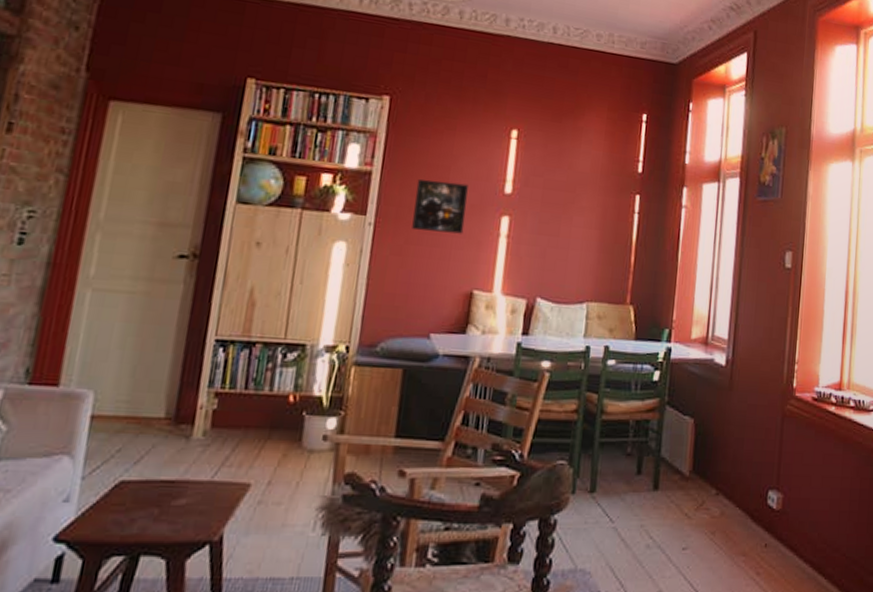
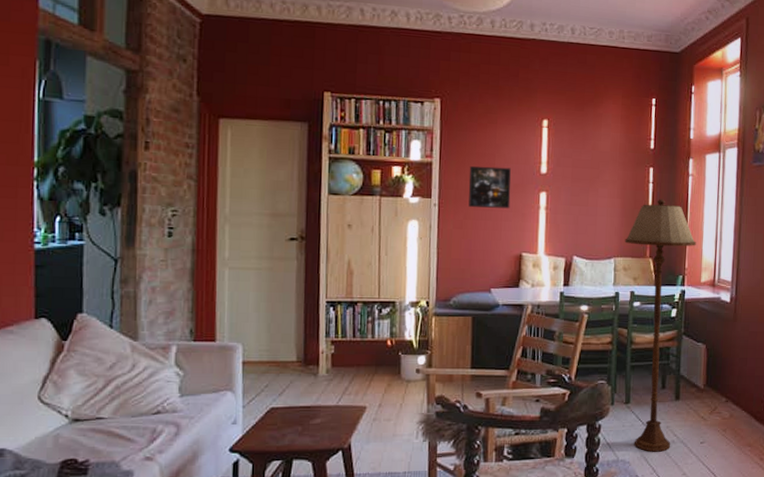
floor lamp: none [599,233,688,560] -> present [624,199,696,452]

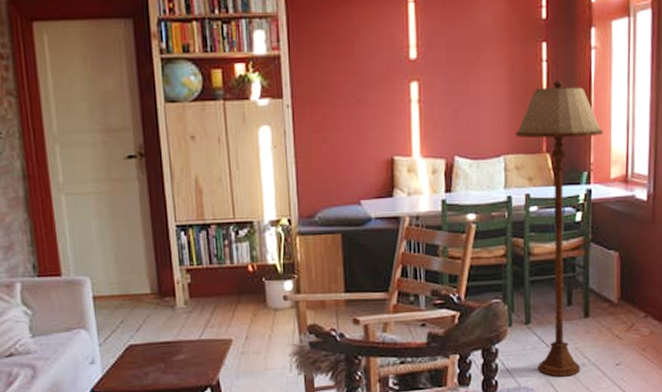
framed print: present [468,166,511,209] -> none [324,55,376,107]

